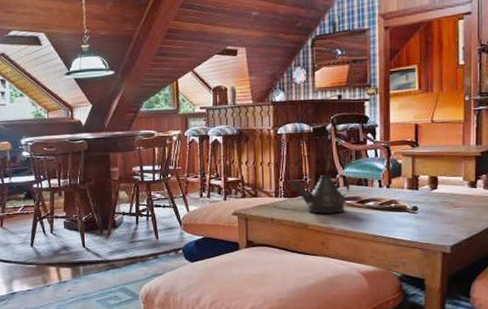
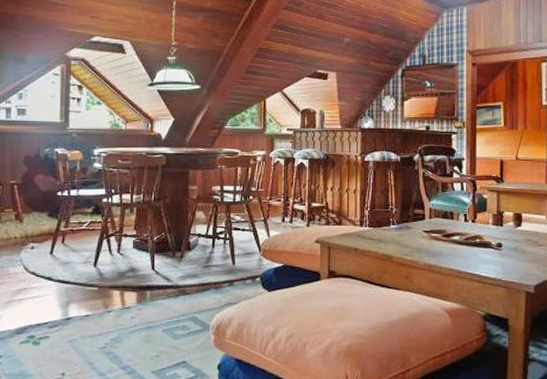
teapot: present [286,173,350,214] -> none [372,205,435,246]

